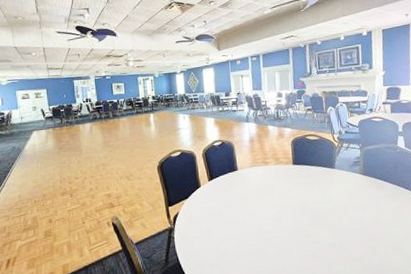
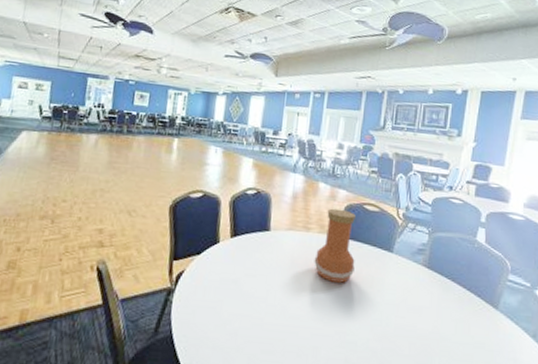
vase: none [275,143,308,200] -> present [314,208,356,283]

